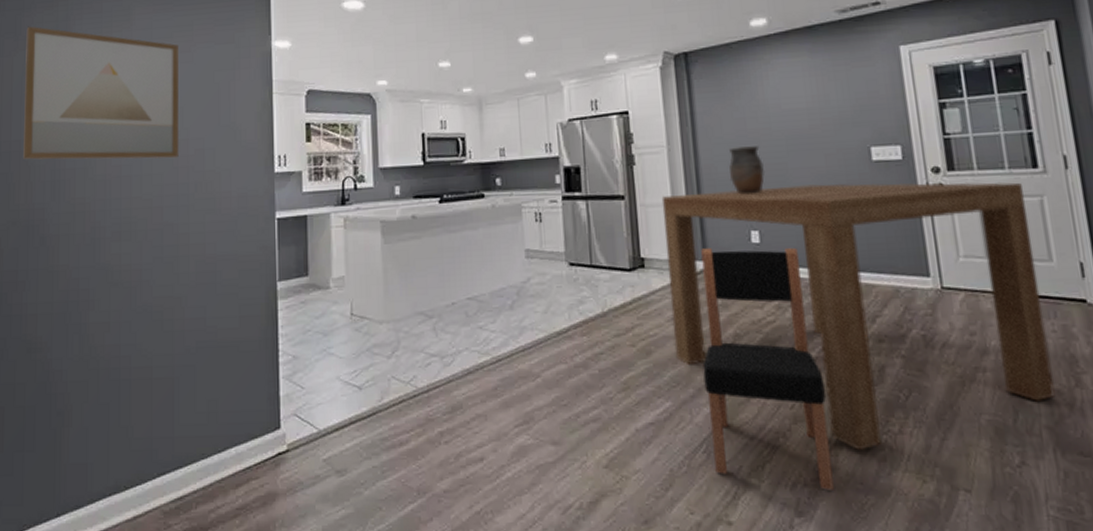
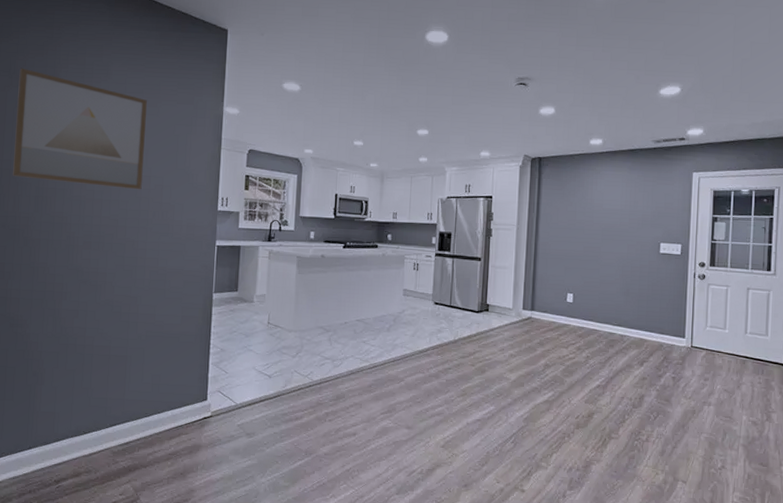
table: present [661,182,1056,451] -> none [502,262,758,451]
dining chair: present [701,247,834,490] -> none [518,302,601,475]
vase: present [729,146,766,195] -> none [558,232,584,267]

